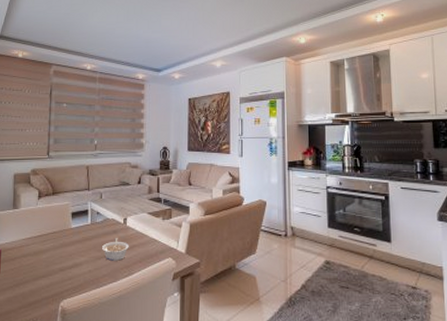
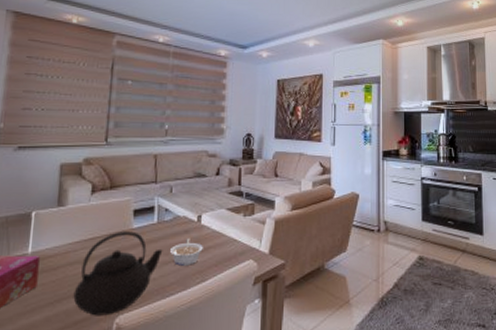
teapot: none [27,230,96,300] -> present [73,231,163,316]

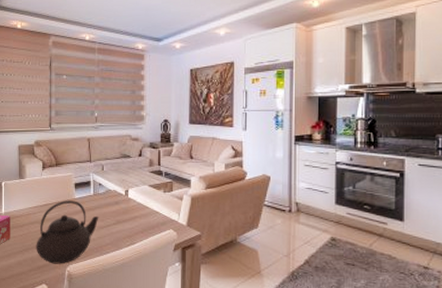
legume: present [170,238,203,266] -> none [105,208,131,231]

